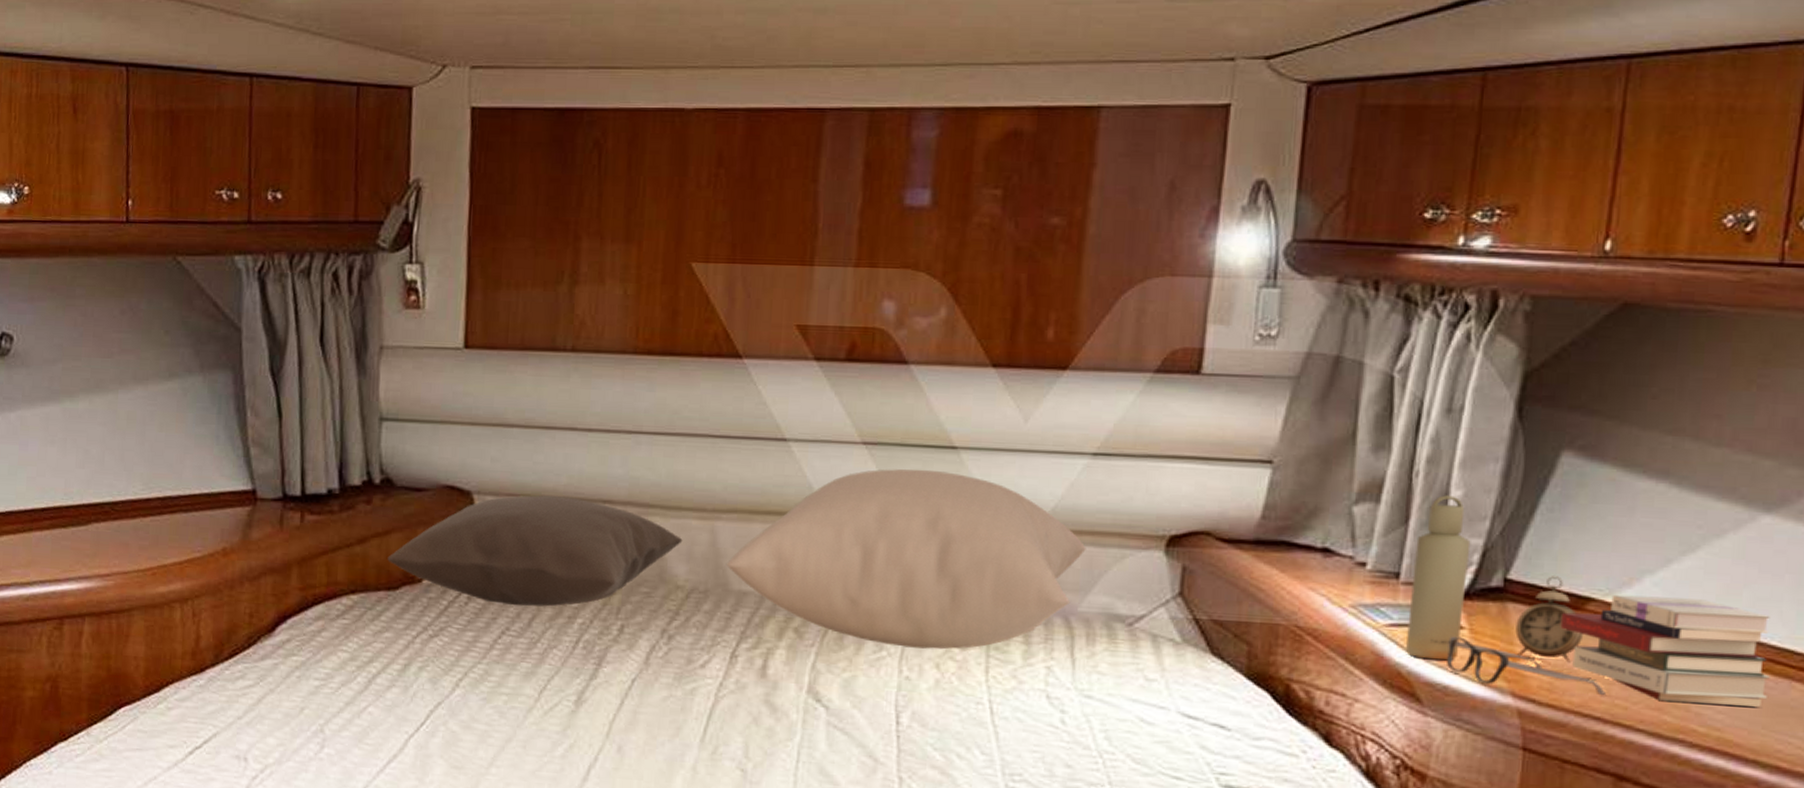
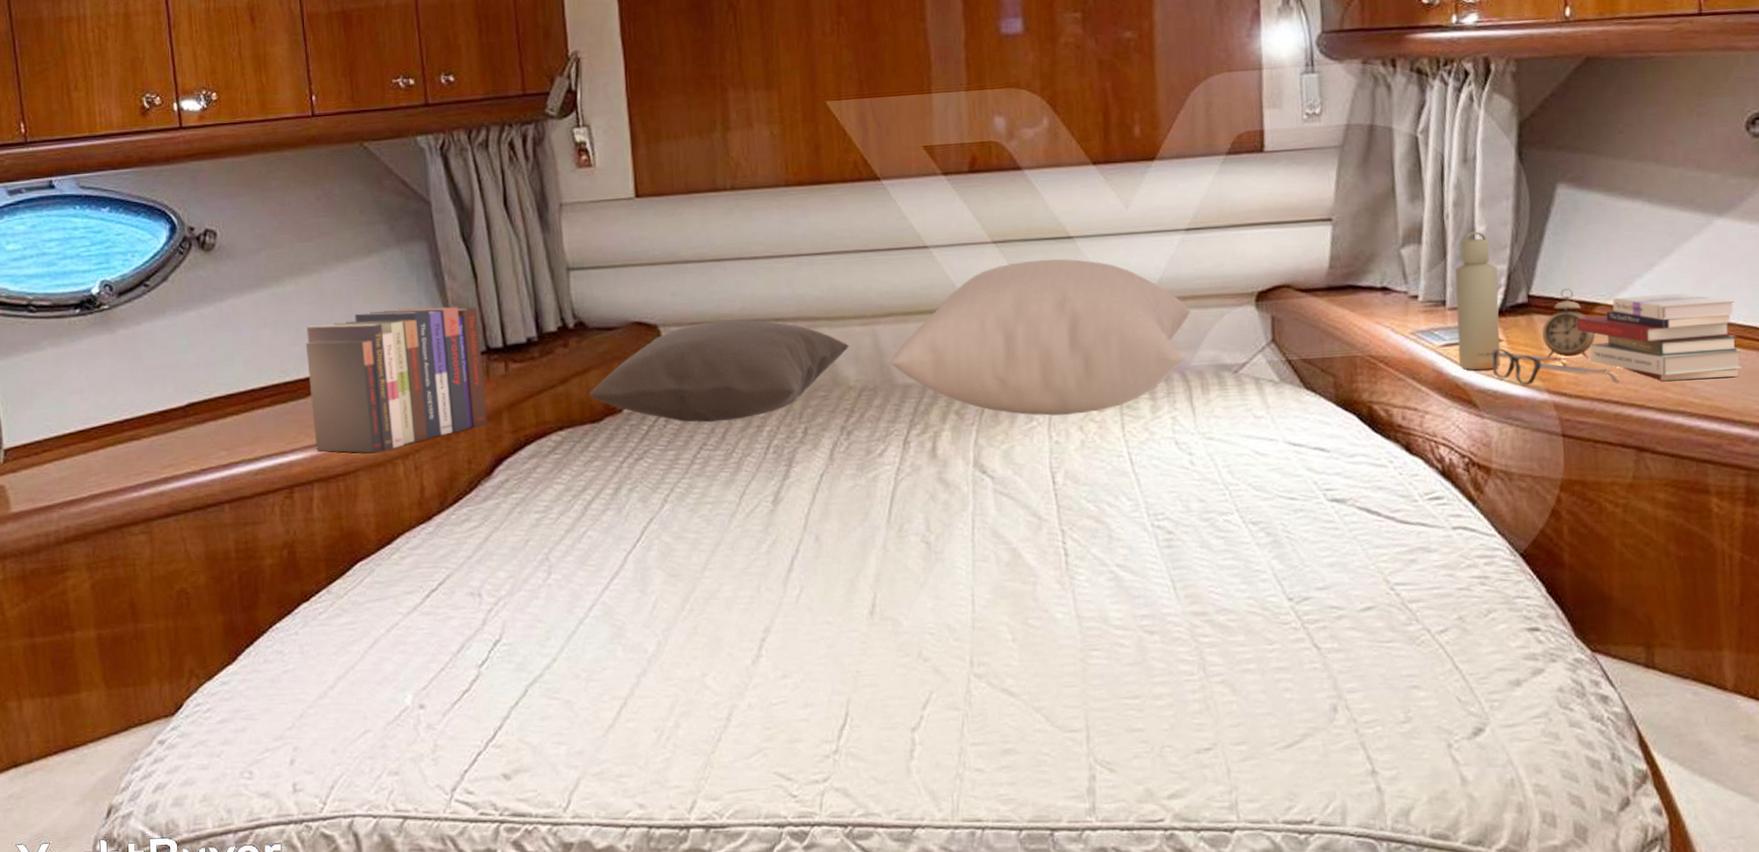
books: none [91,440,278,593] -> present [306,306,488,454]

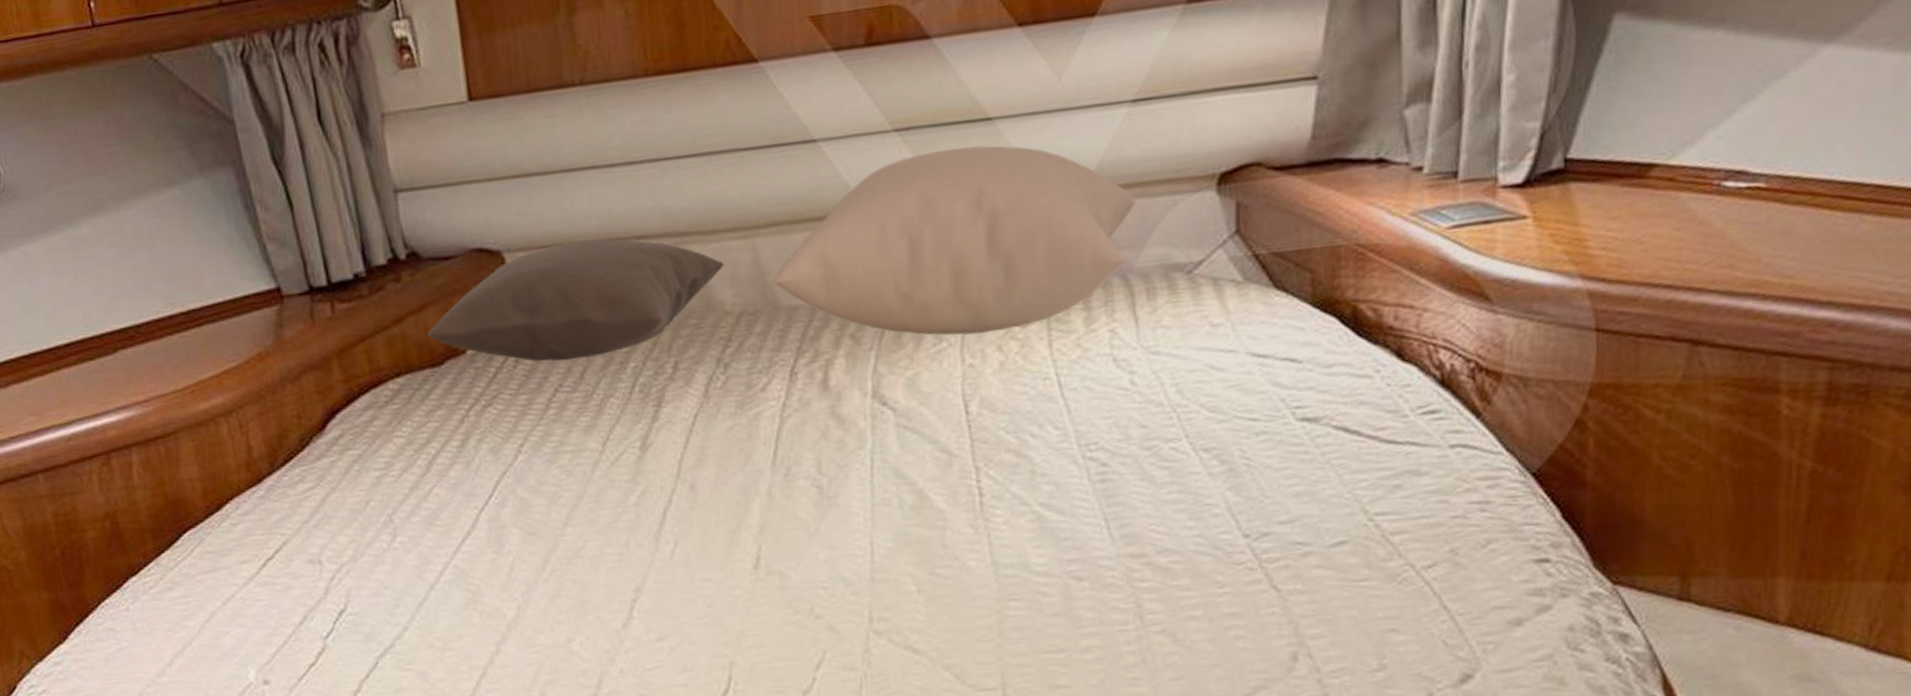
books: present [306,306,488,454] -> none [108,240,316,413]
bottle: present [1454,231,1501,371] -> none [1469,81,1528,256]
eyeglasses: present [1492,348,1619,385] -> none [1513,226,1675,271]
alarm clock: present [1542,288,1596,359] -> none [1580,147,1650,237]
books: present [1575,293,1742,381] -> none [1624,145,1840,257]

